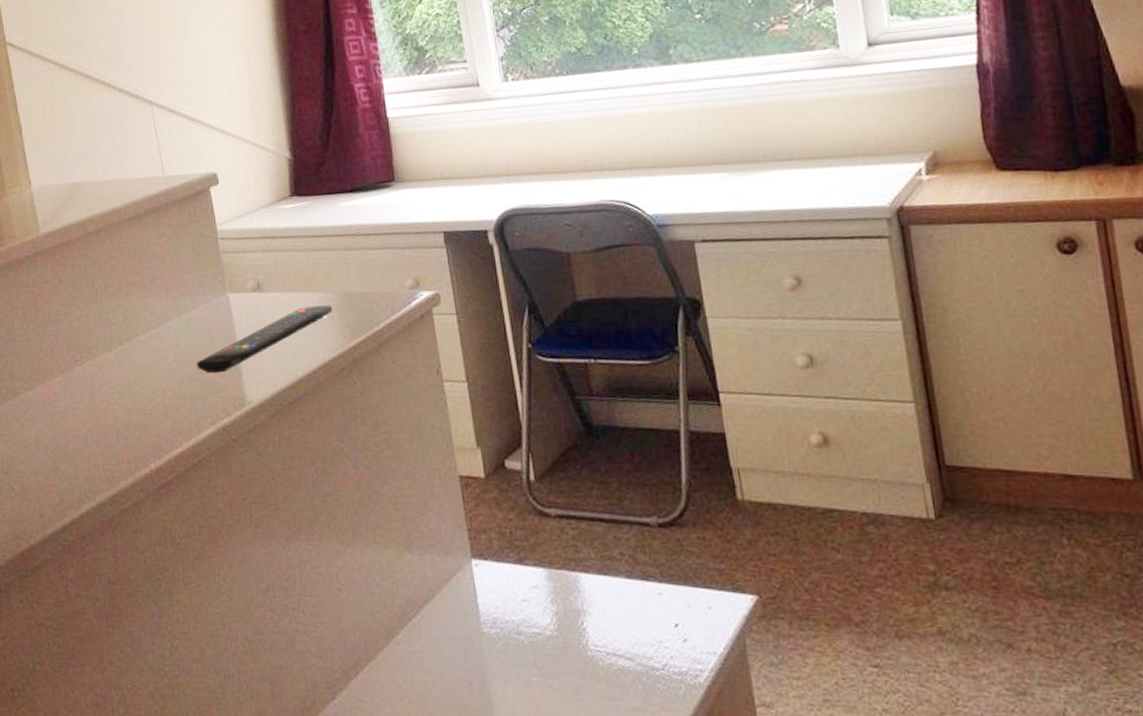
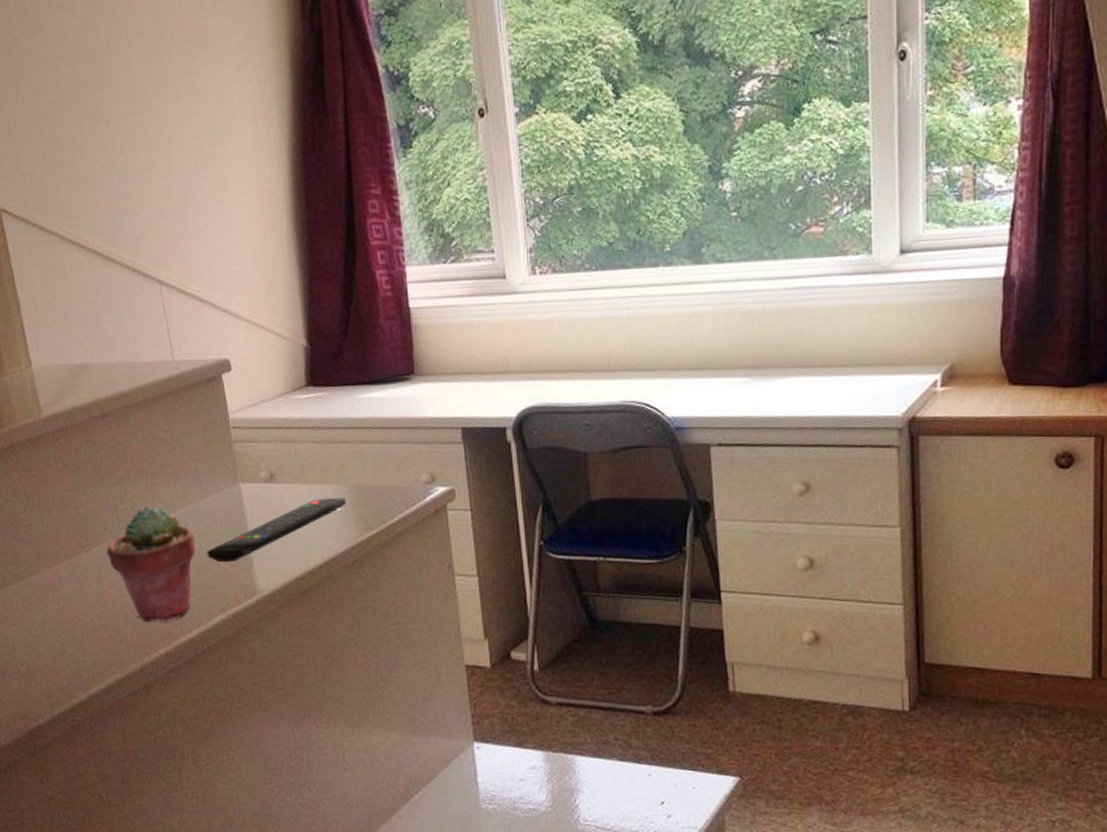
potted succulent: none [99,318,186,437] -> present [107,506,196,623]

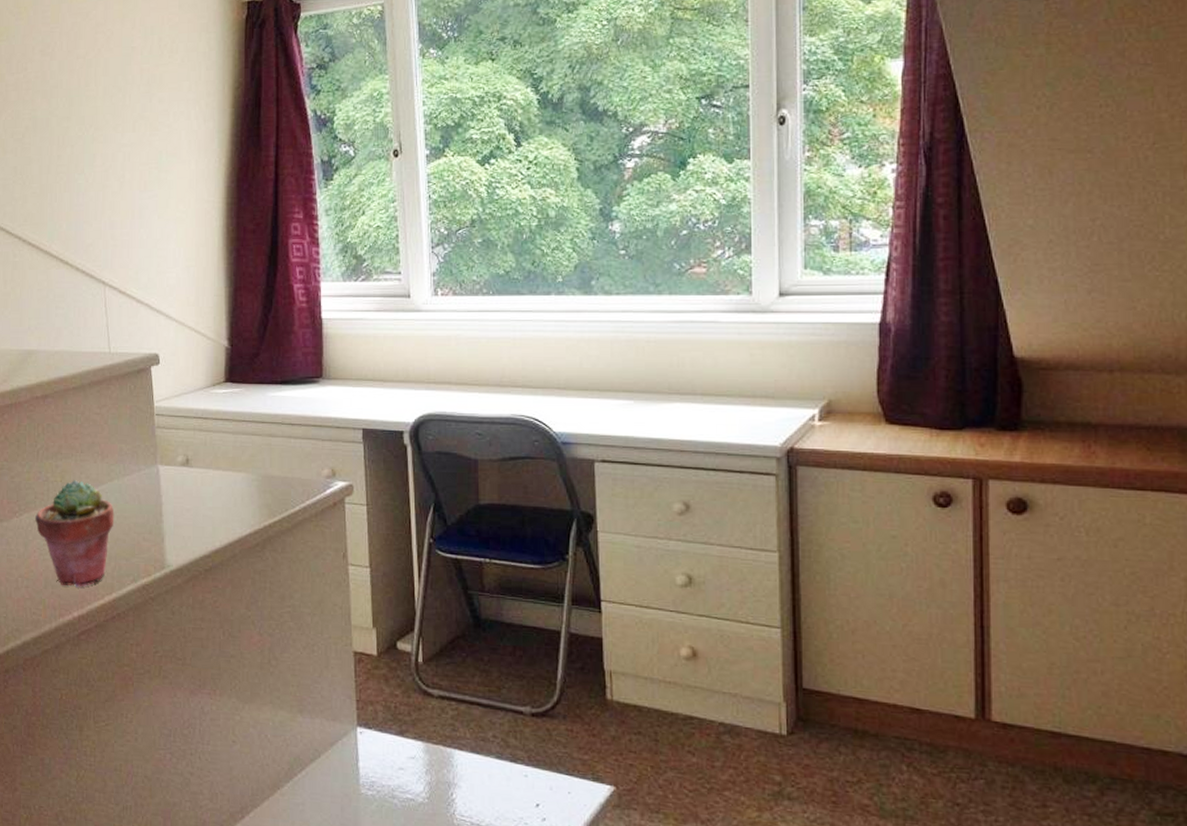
remote control: present [207,498,346,563] -> none [124,484,253,537]

